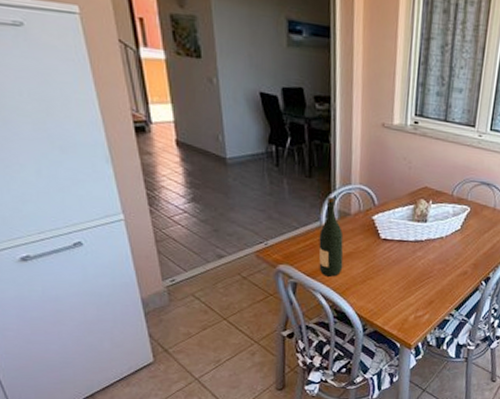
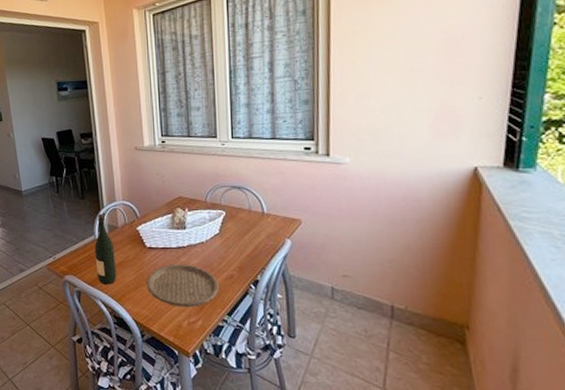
plate: none [376,257,452,303] -> present [146,263,219,308]

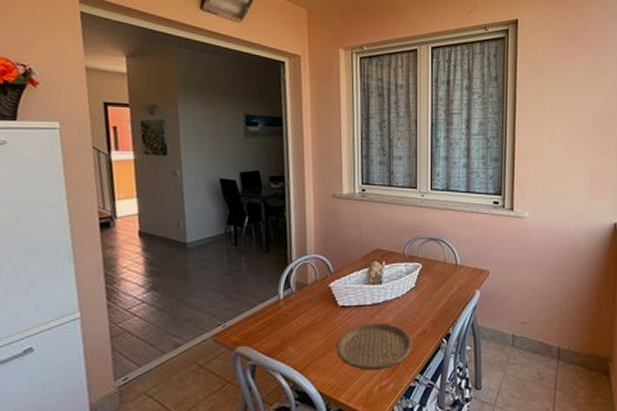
wine bottle: present [94,213,117,285] -> none [277,269,303,354]

